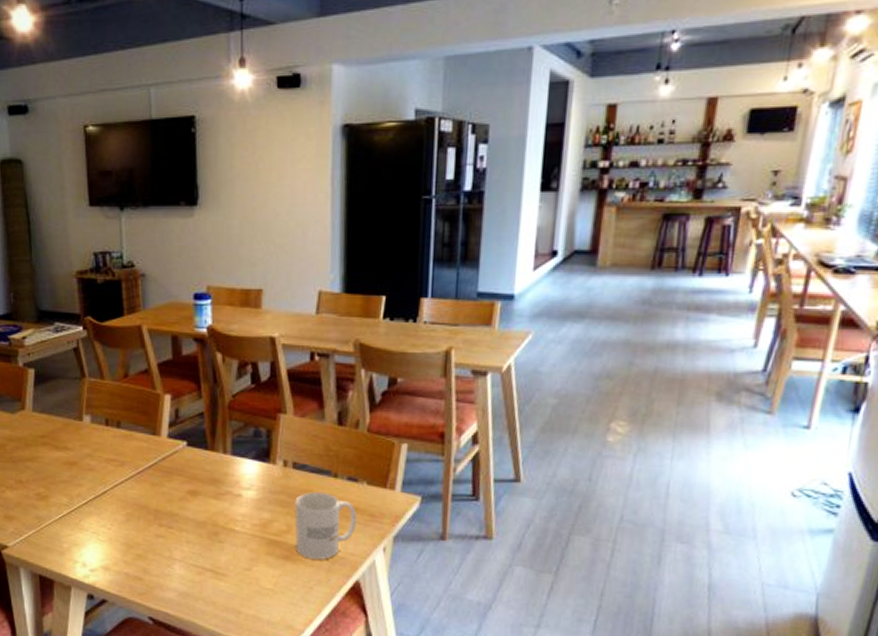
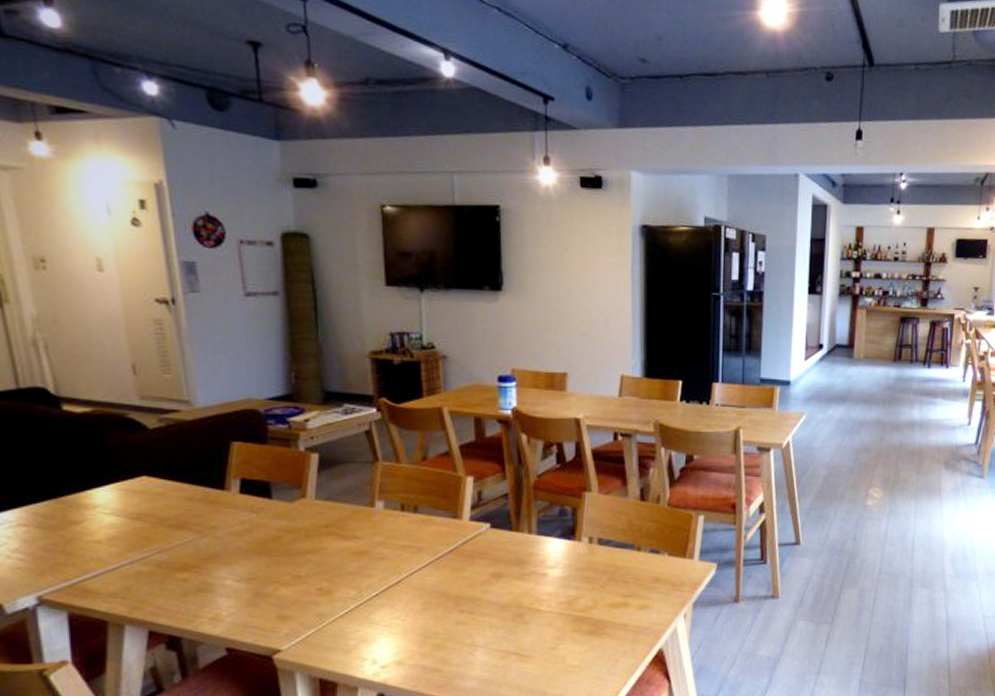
mug: present [294,492,358,560] -> none [600,566,660,632]

